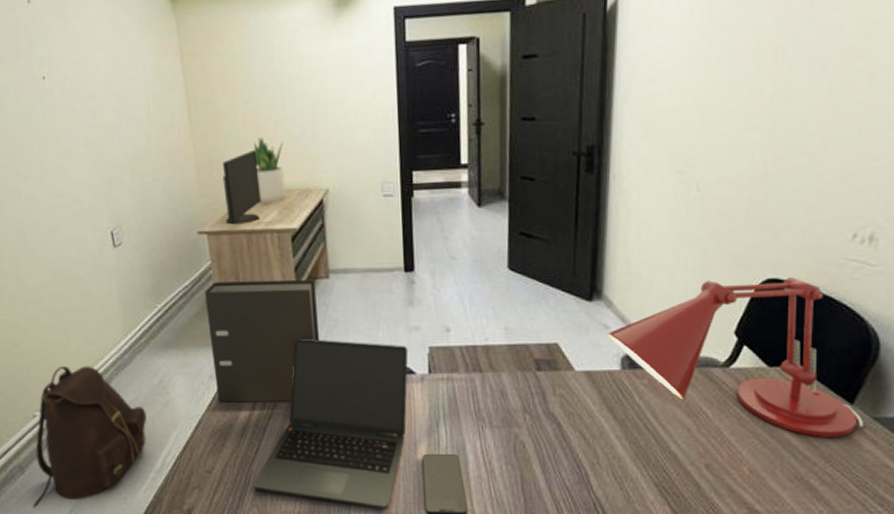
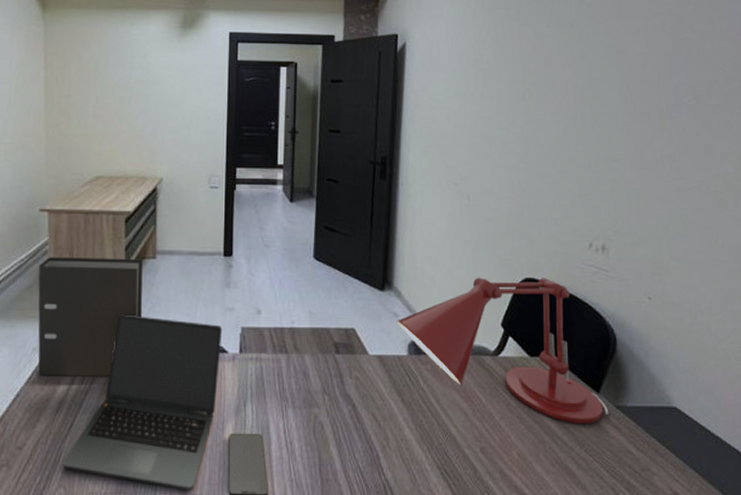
computer monitor: present [222,150,262,225] -> none [67,140,102,205]
planter: present [253,137,285,203] -> none [99,129,127,187]

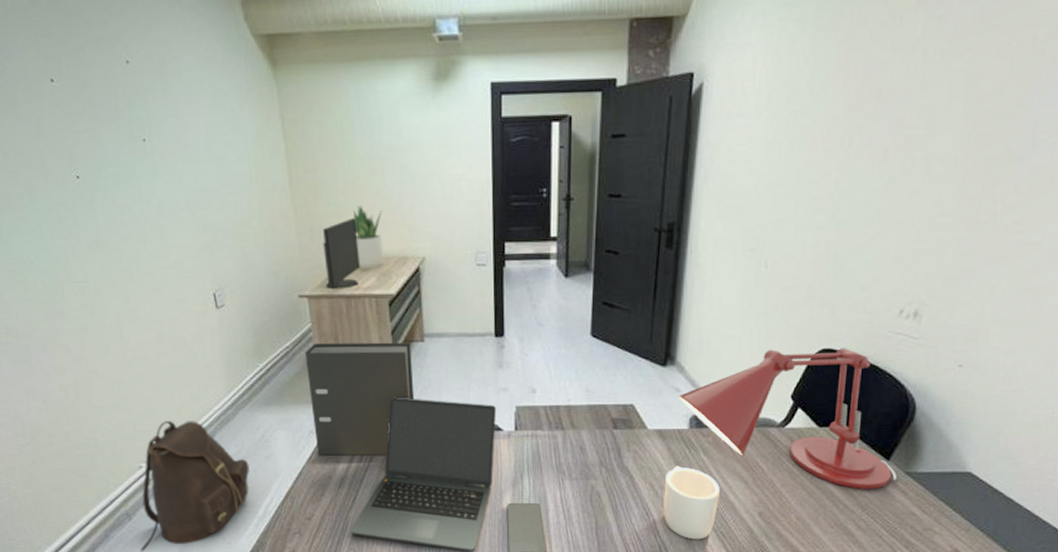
computer monitor: none [67,140,102,205] -> present [323,218,361,289]
planter: none [99,129,127,187] -> present [352,206,383,269]
mug: none [386,394,441,479] -> present [663,465,720,540]

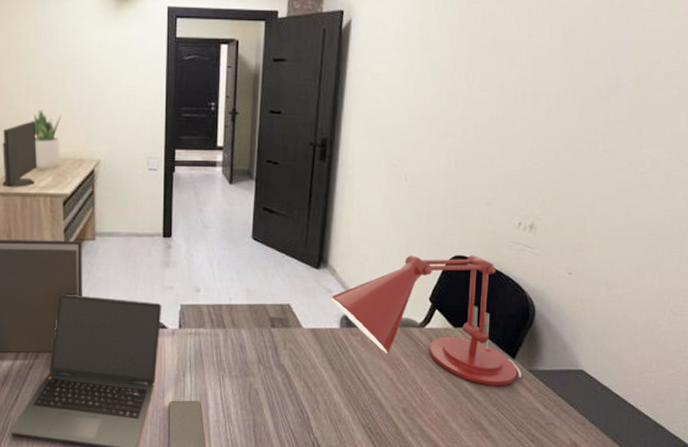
mug: present [663,465,720,540] -> none [317,363,368,436]

